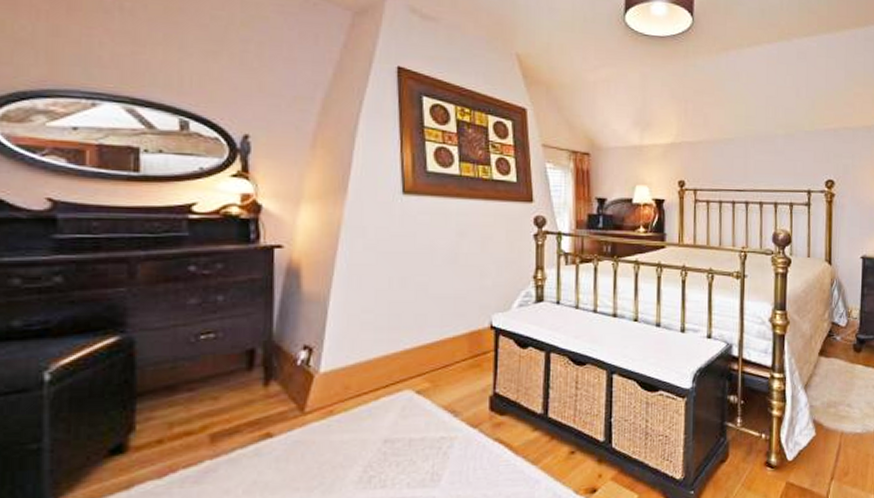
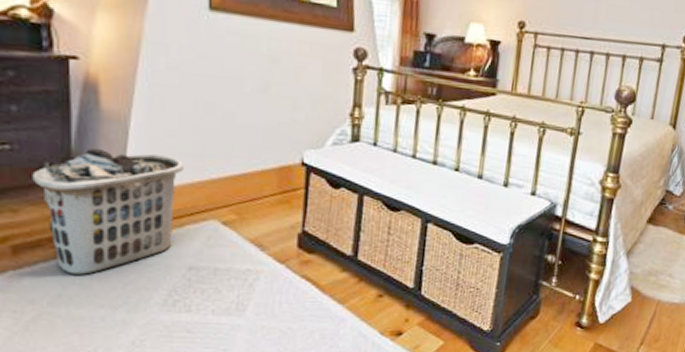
clothes hamper: none [234,329,380,459] -> present [32,147,185,275]

